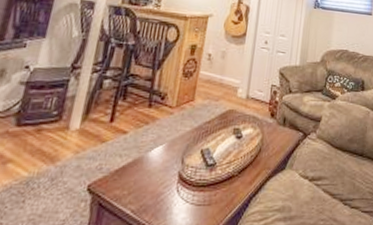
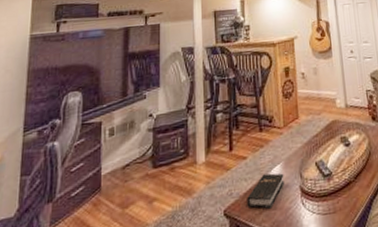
hardback book: none [116,153,164,190] -> present [247,173,285,209]

